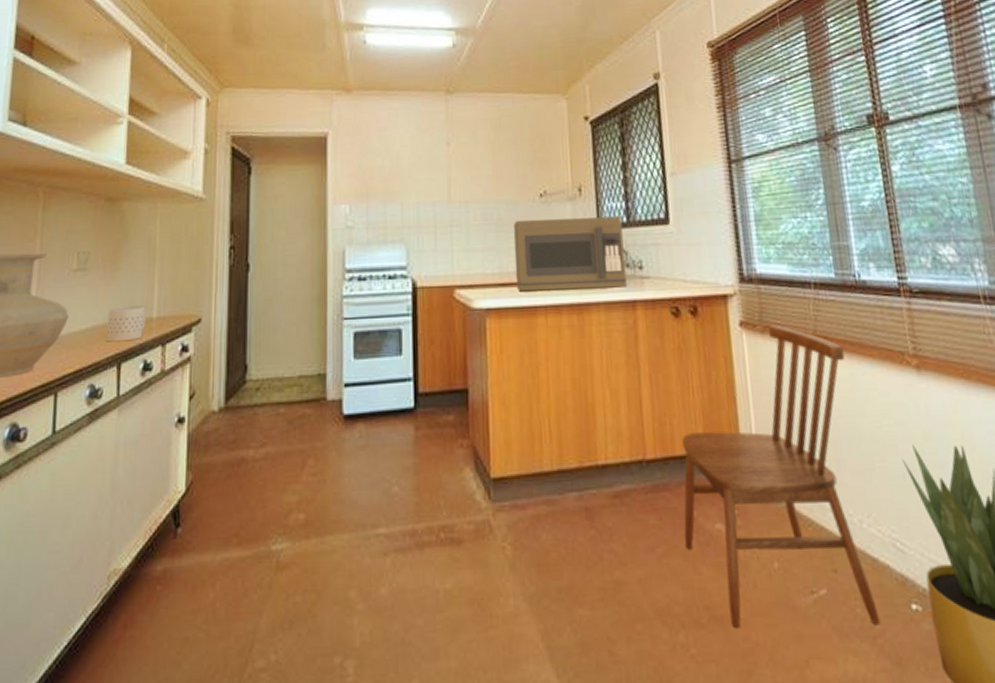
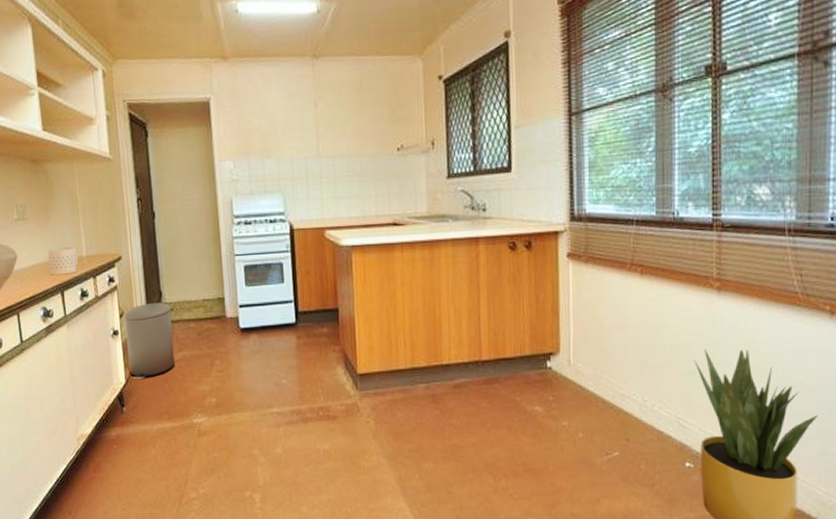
pedal bin: none [193,378,257,487] -> present [124,302,175,380]
microwave: present [513,216,627,292] -> none [374,166,472,232]
dining chair: present [682,326,881,627] -> none [509,256,659,476]

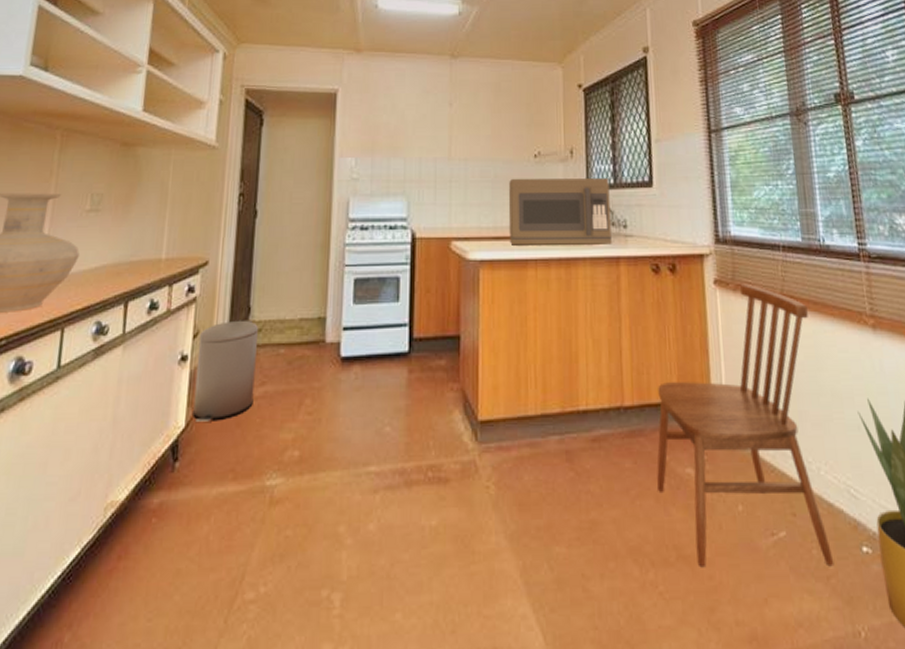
mug: present [47,247,78,275] -> none [115,247,156,281]
microwave: none [374,166,472,232] -> present [508,178,612,245]
dining chair: none [509,256,659,476] -> present [657,284,834,566]

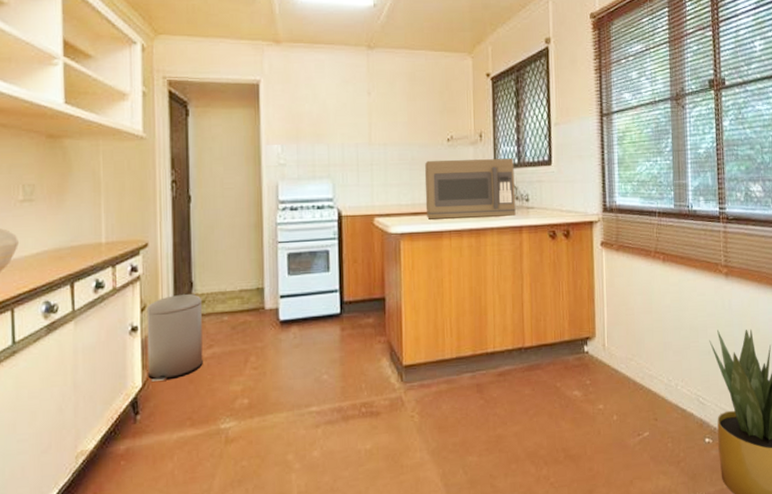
dining chair: present [657,284,834,566] -> none [550,245,684,462]

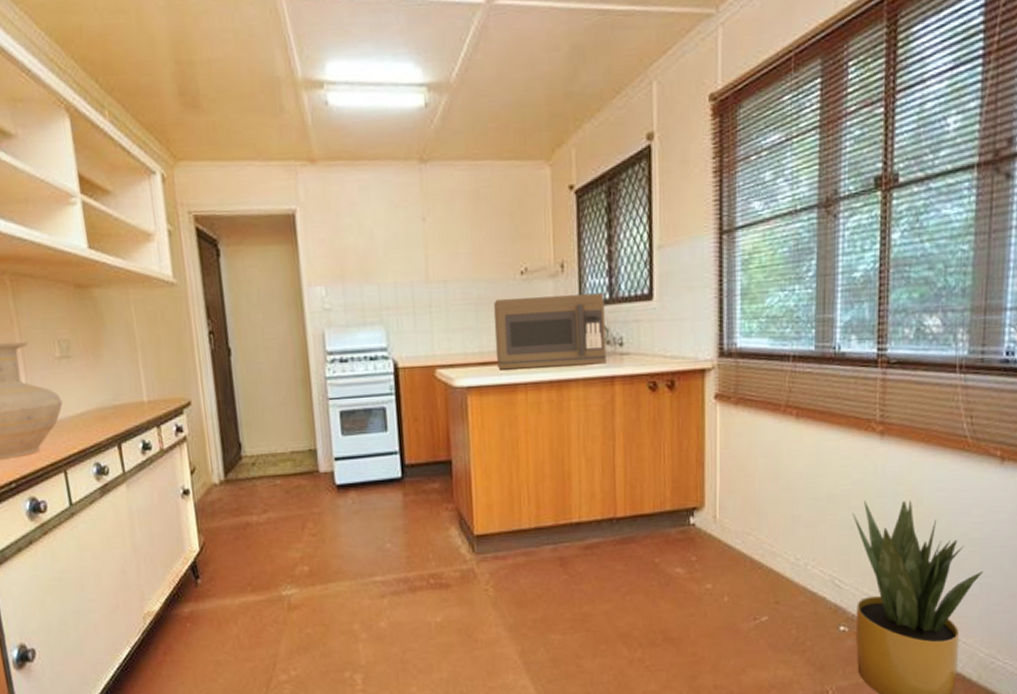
pedal bin: present [146,293,203,383] -> none [196,455,259,547]

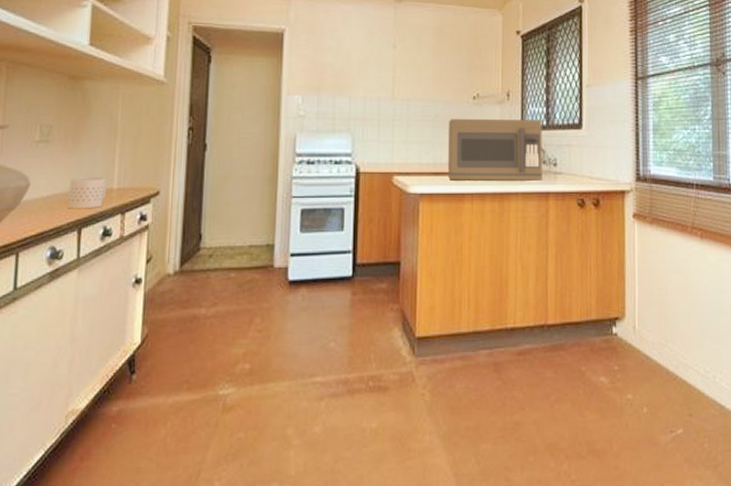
mug: none [99,390,138,425] -> present [67,177,107,209]

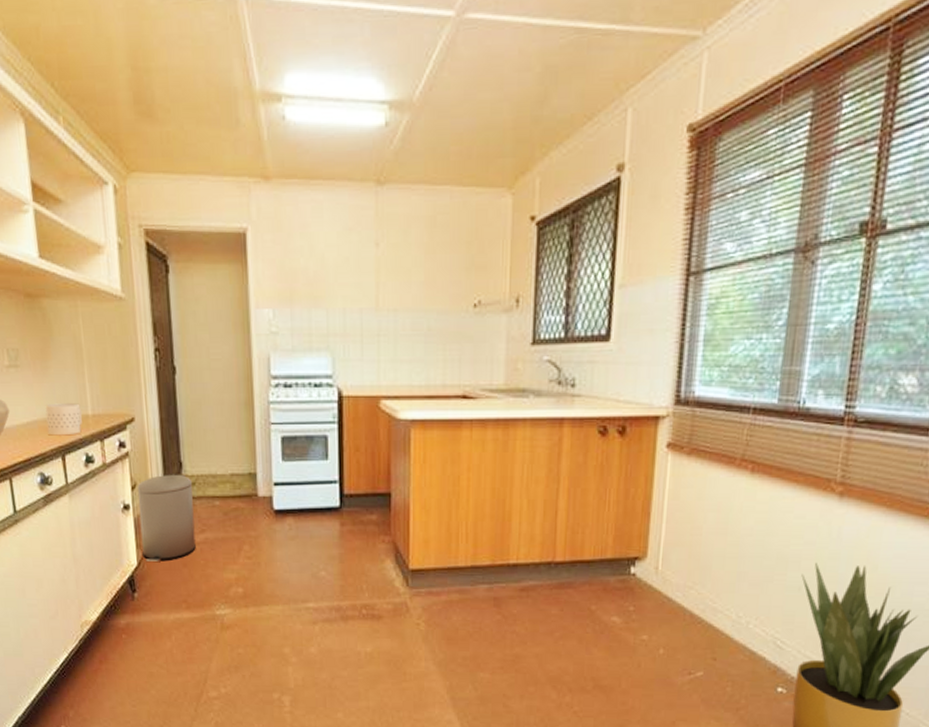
pedal bin: none [148,246,210,340] -> present [137,474,196,563]
microwave: present [447,118,542,181] -> none [442,331,559,405]

